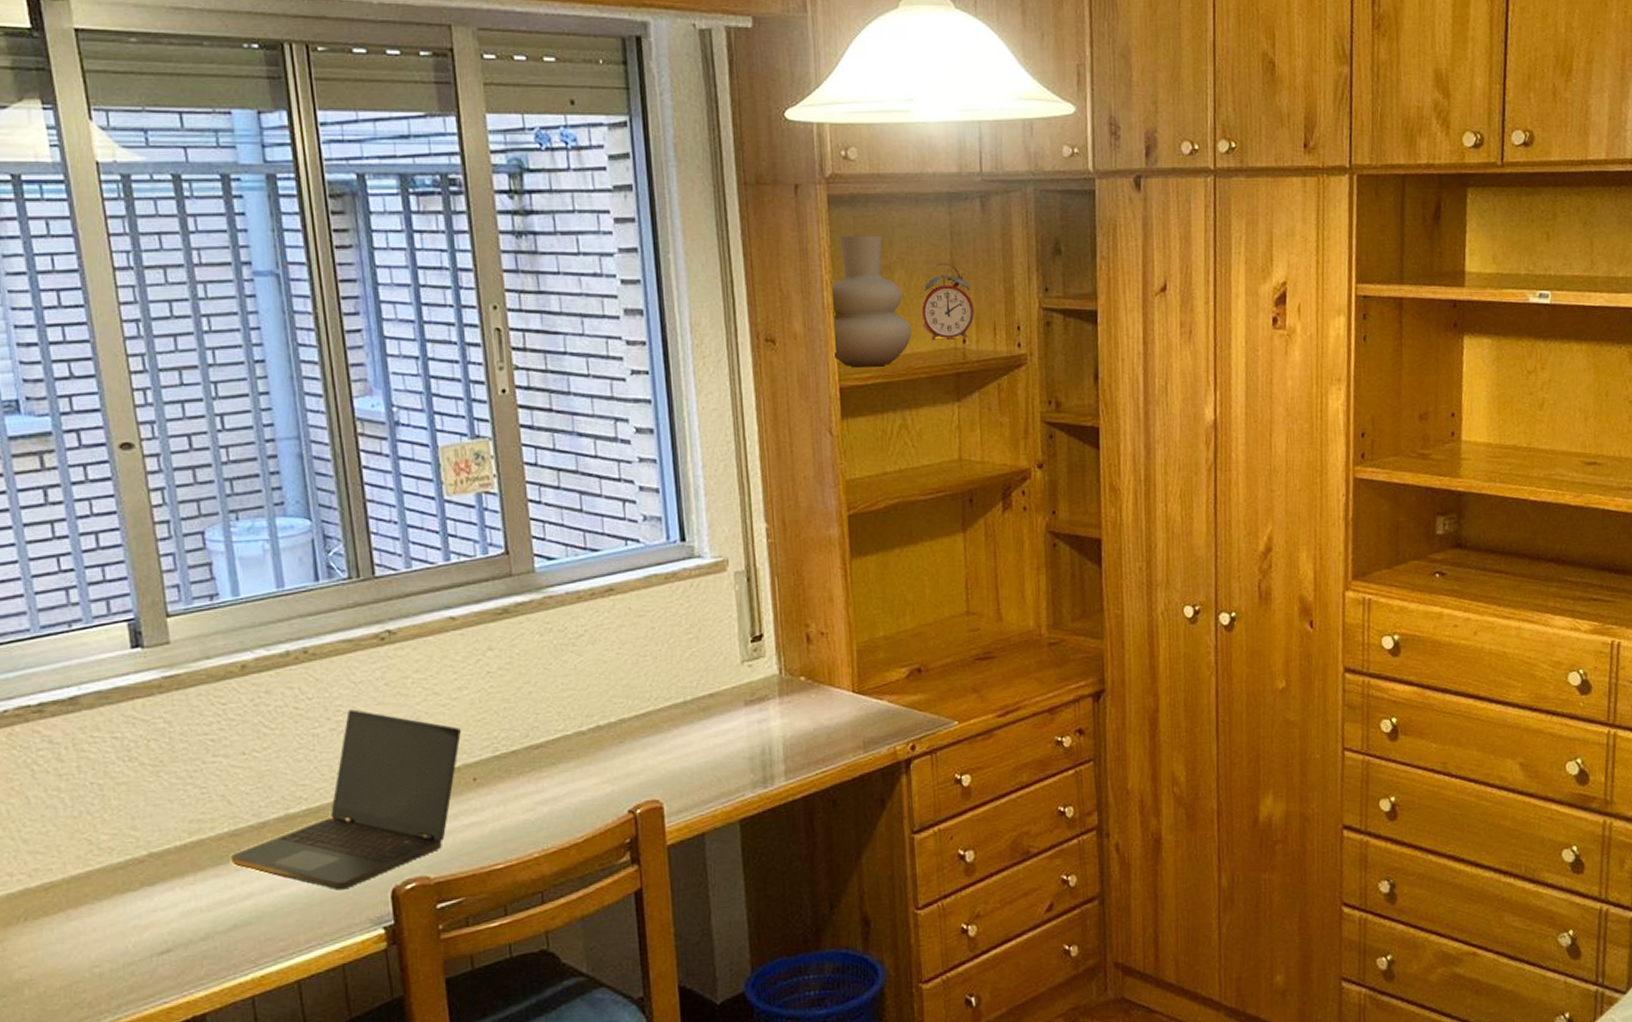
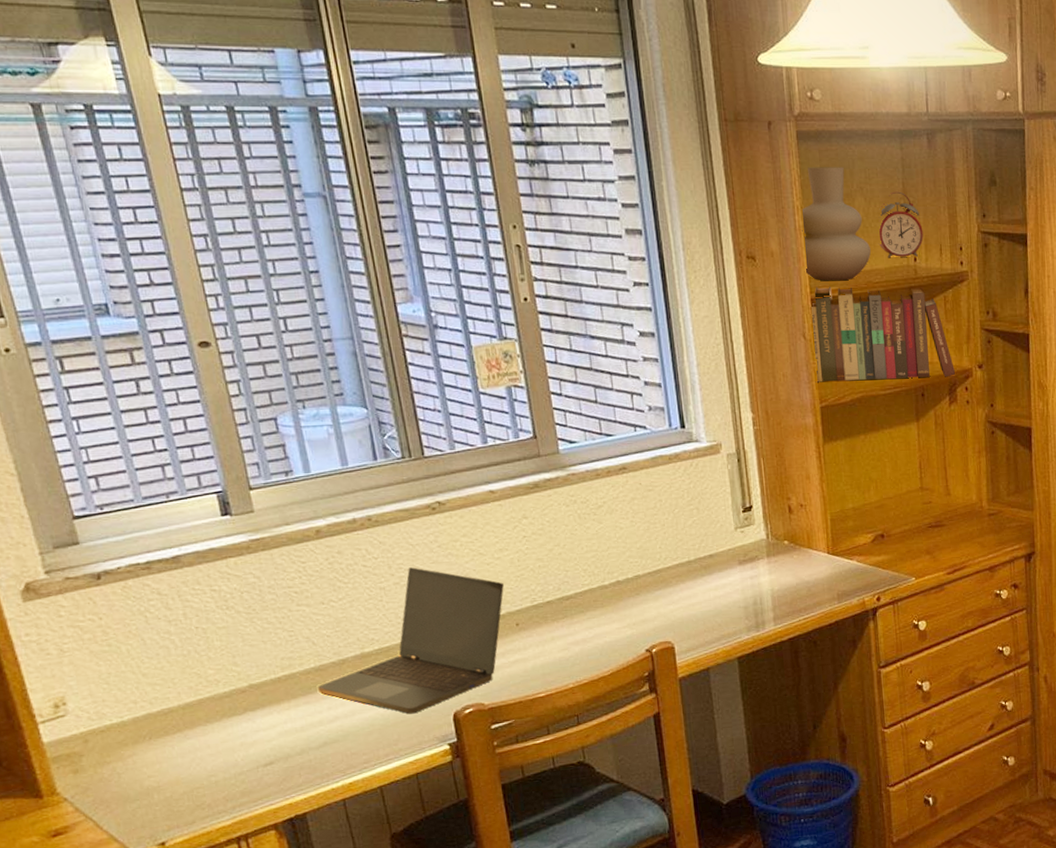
books: none [840,373,1011,486] -> present [811,286,956,383]

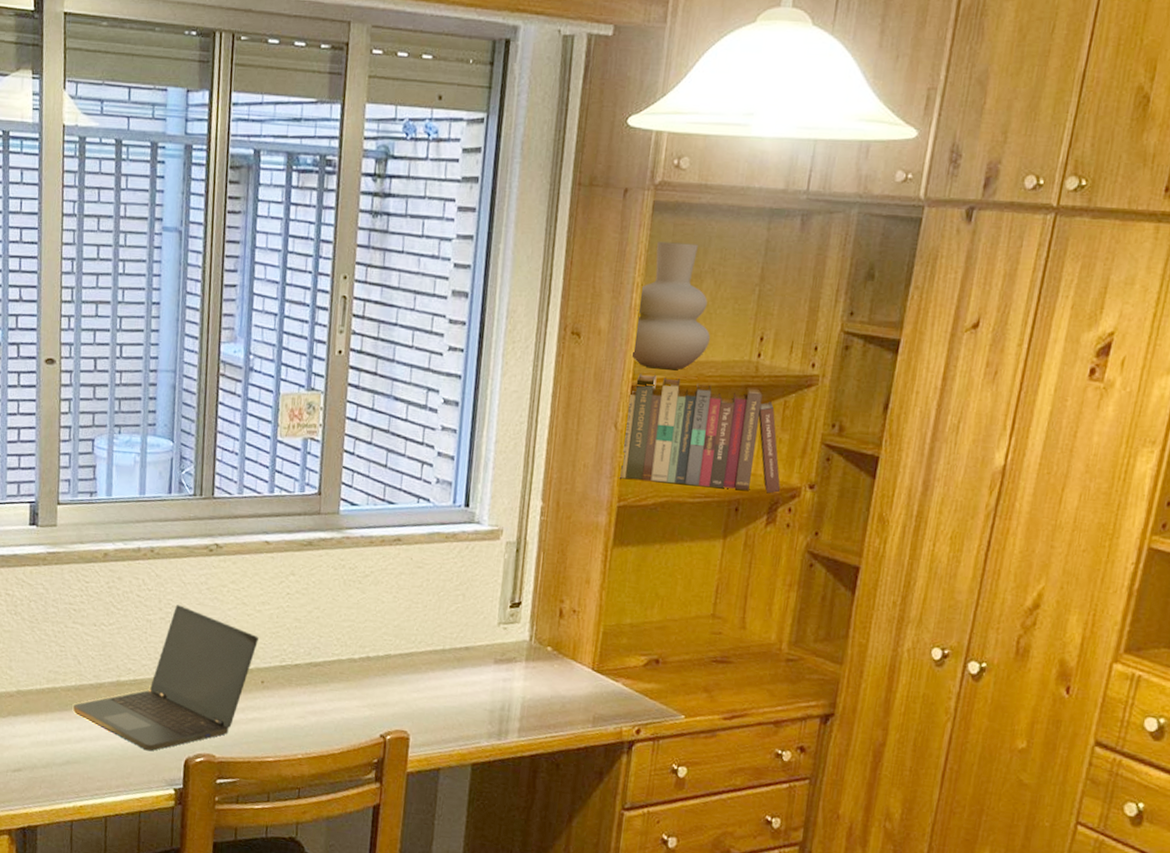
alarm clock: present [878,191,924,258] -> none [720,276,776,352]

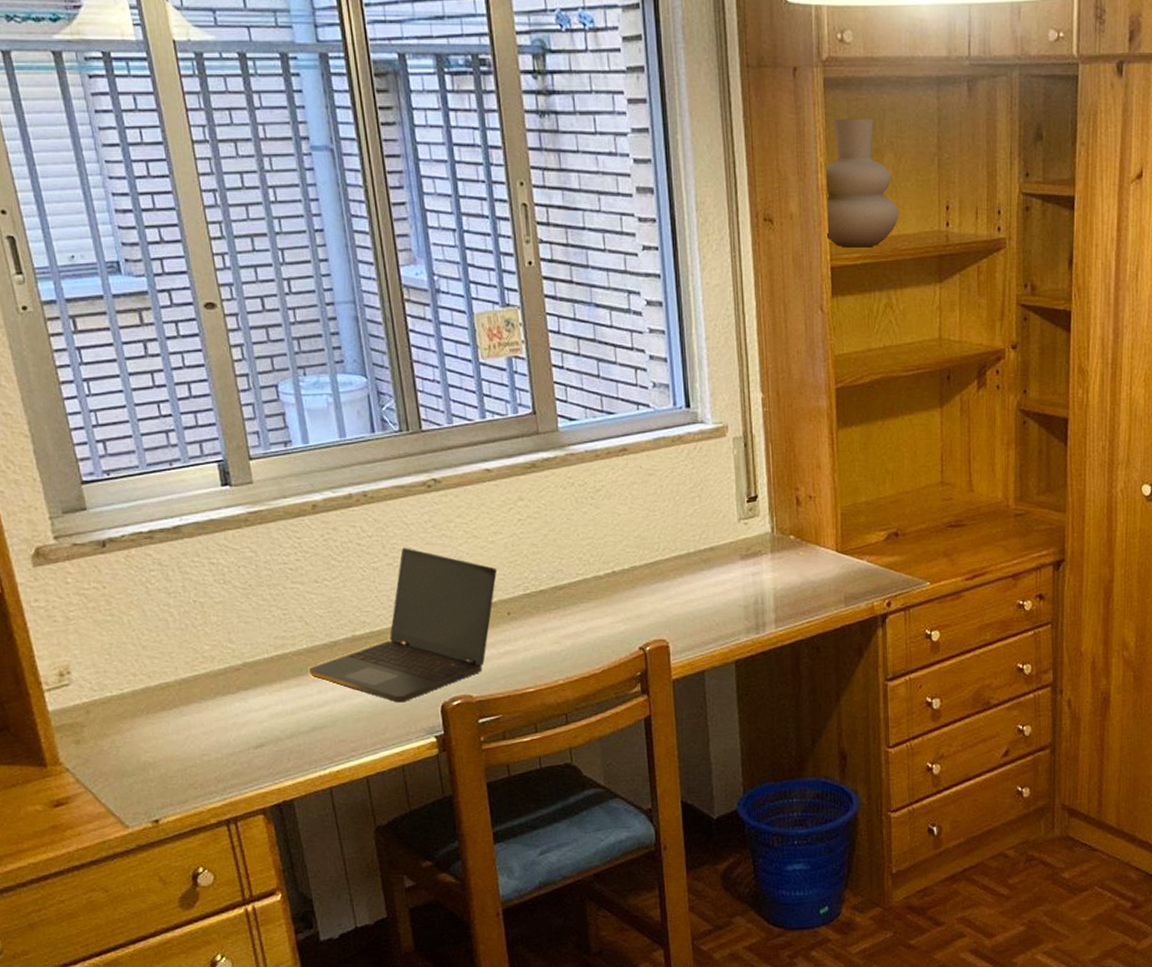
books: present [617,373,781,494] -> none [831,253,986,361]

